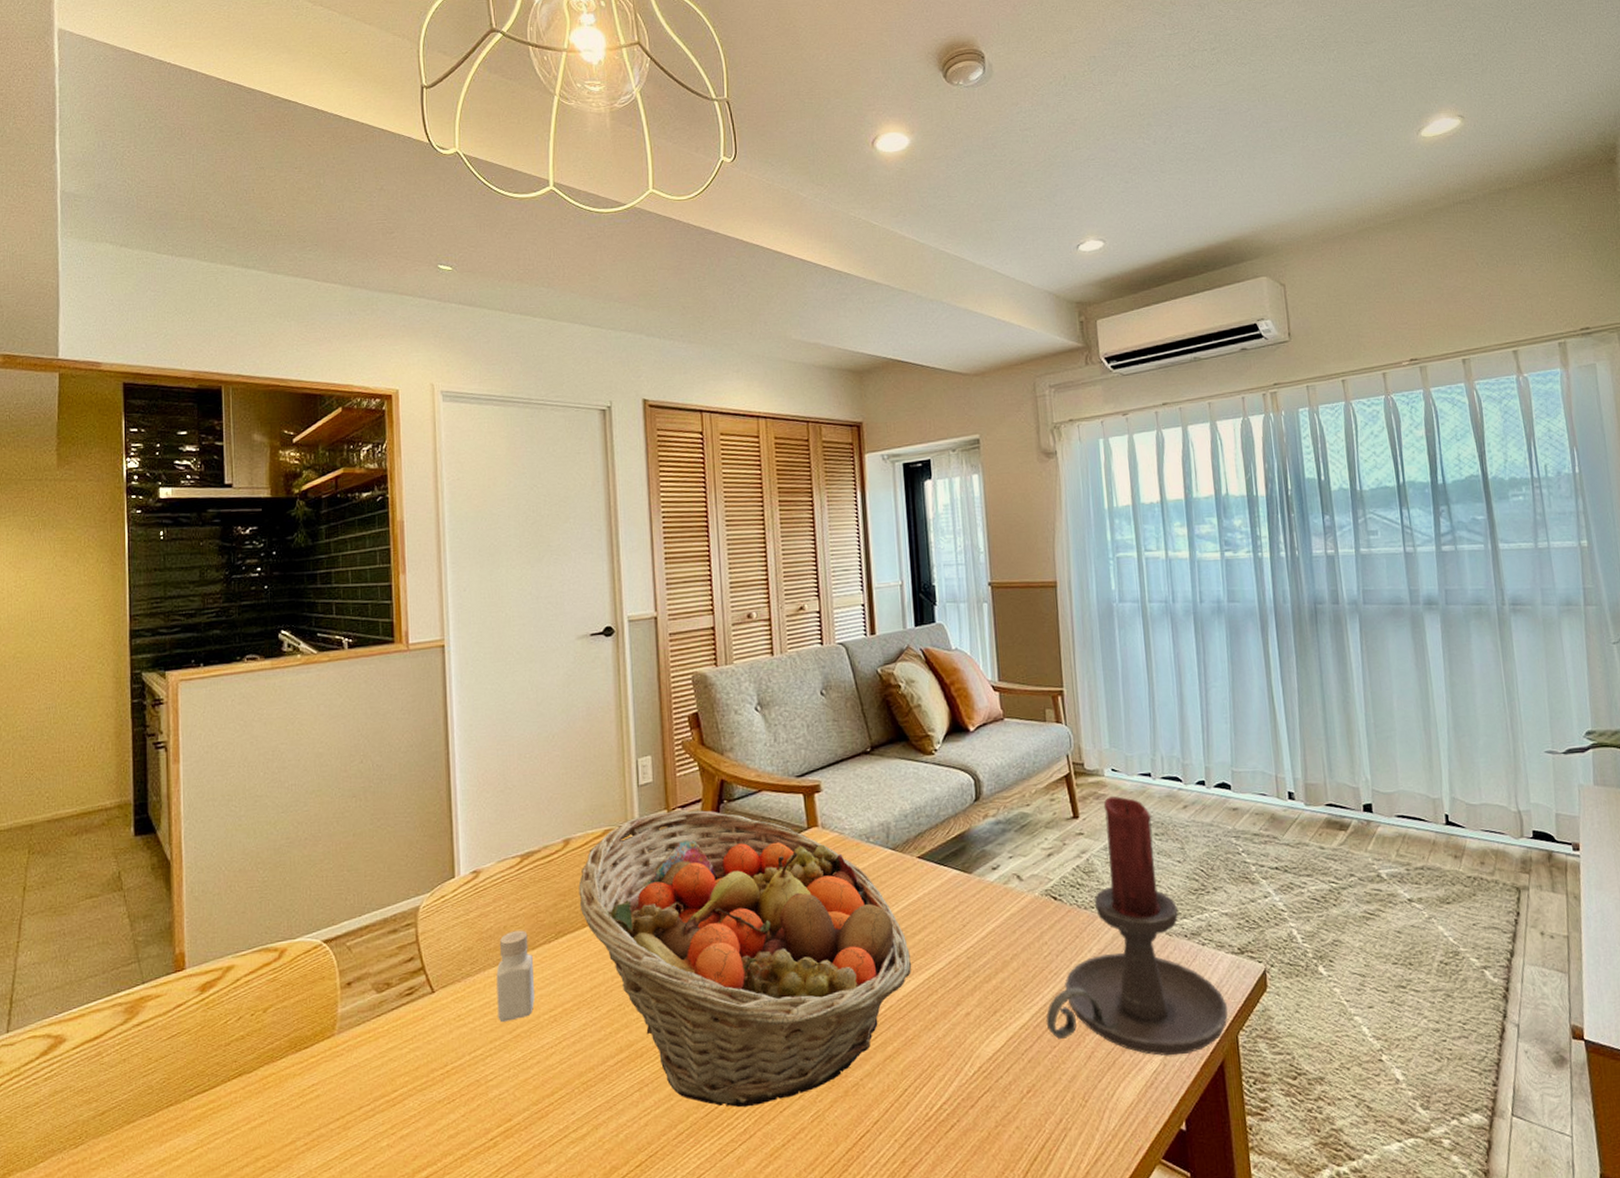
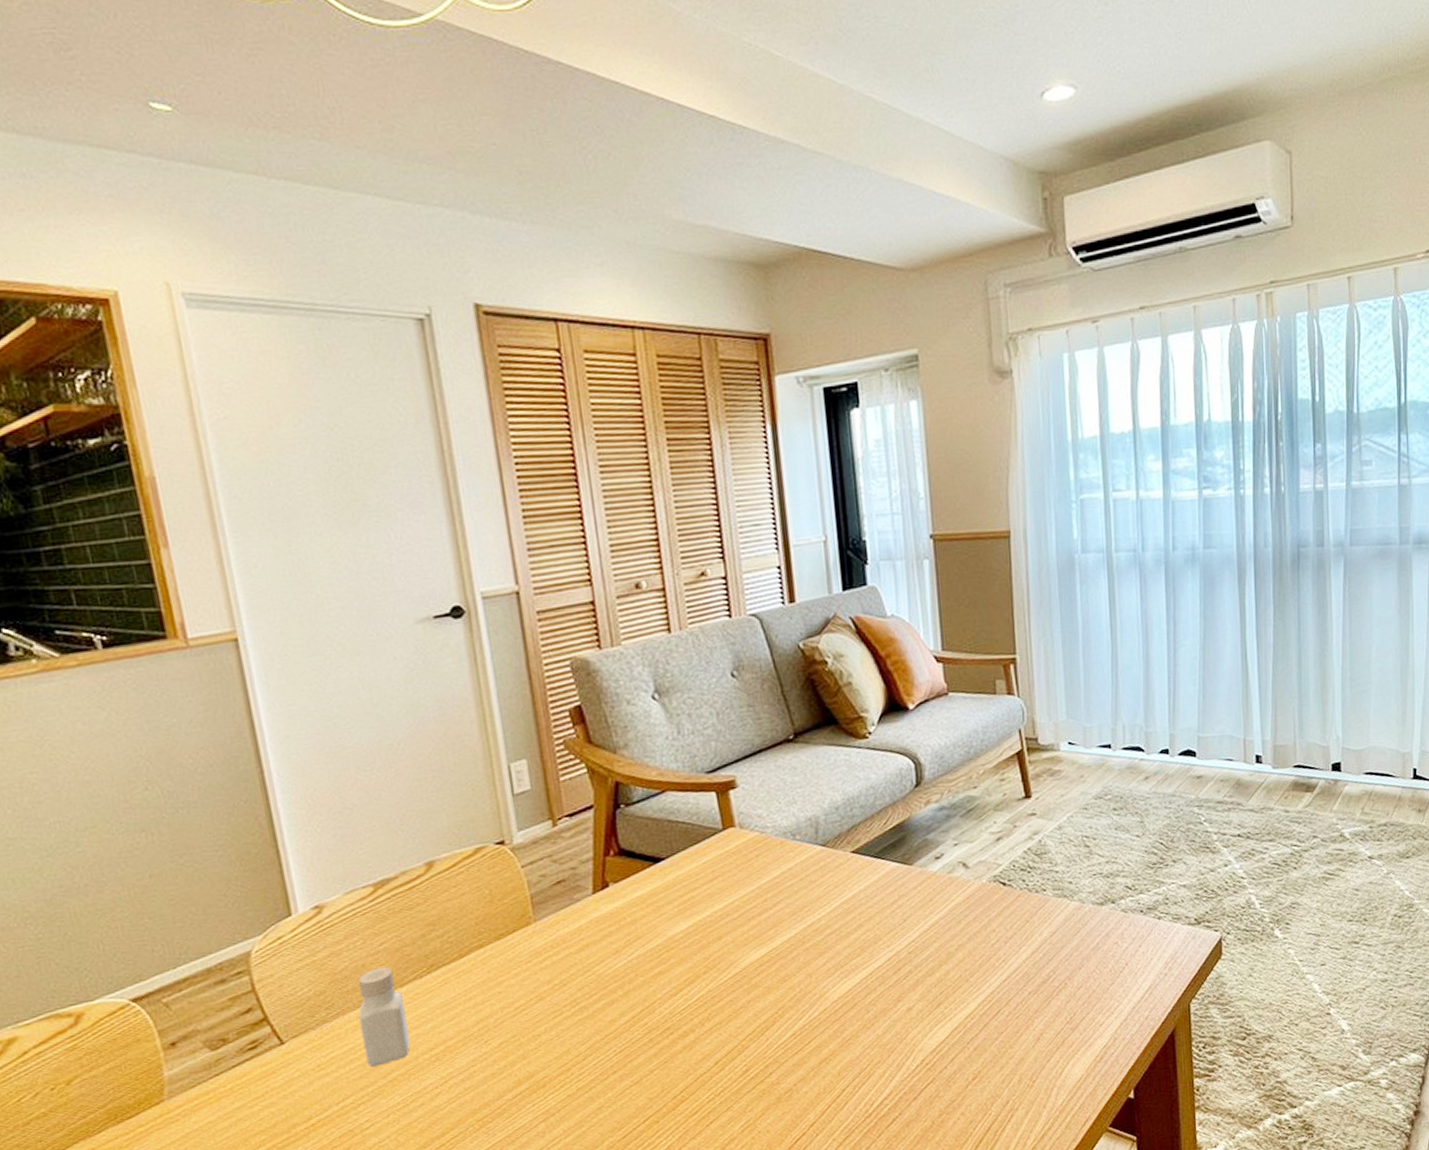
fruit basket: present [578,810,912,1108] -> none [450,817,848,1127]
candle holder: present [1046,796,1228,1056] -> none [993,771,1181,1031]

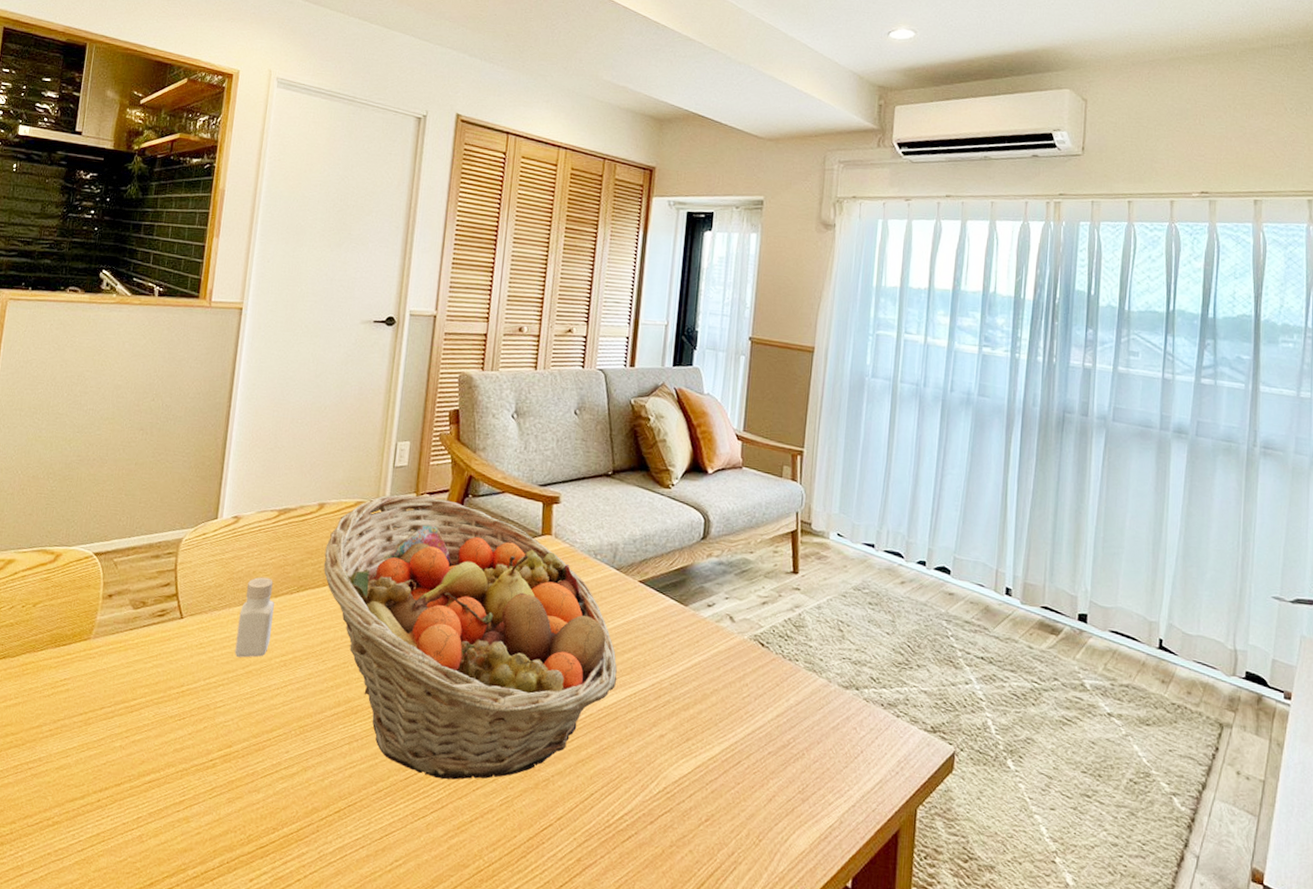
fruit basket: none [450,817,848,1127] -> present [324,494,617,780]

